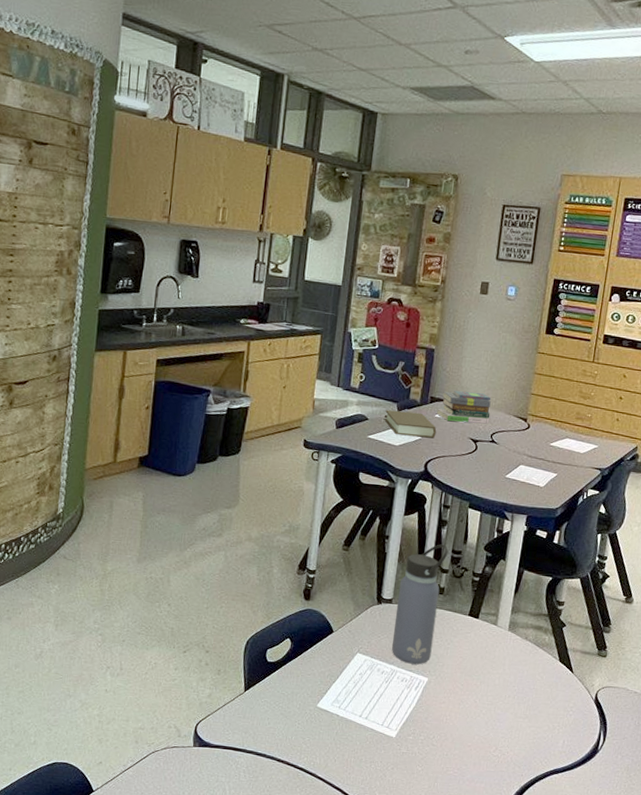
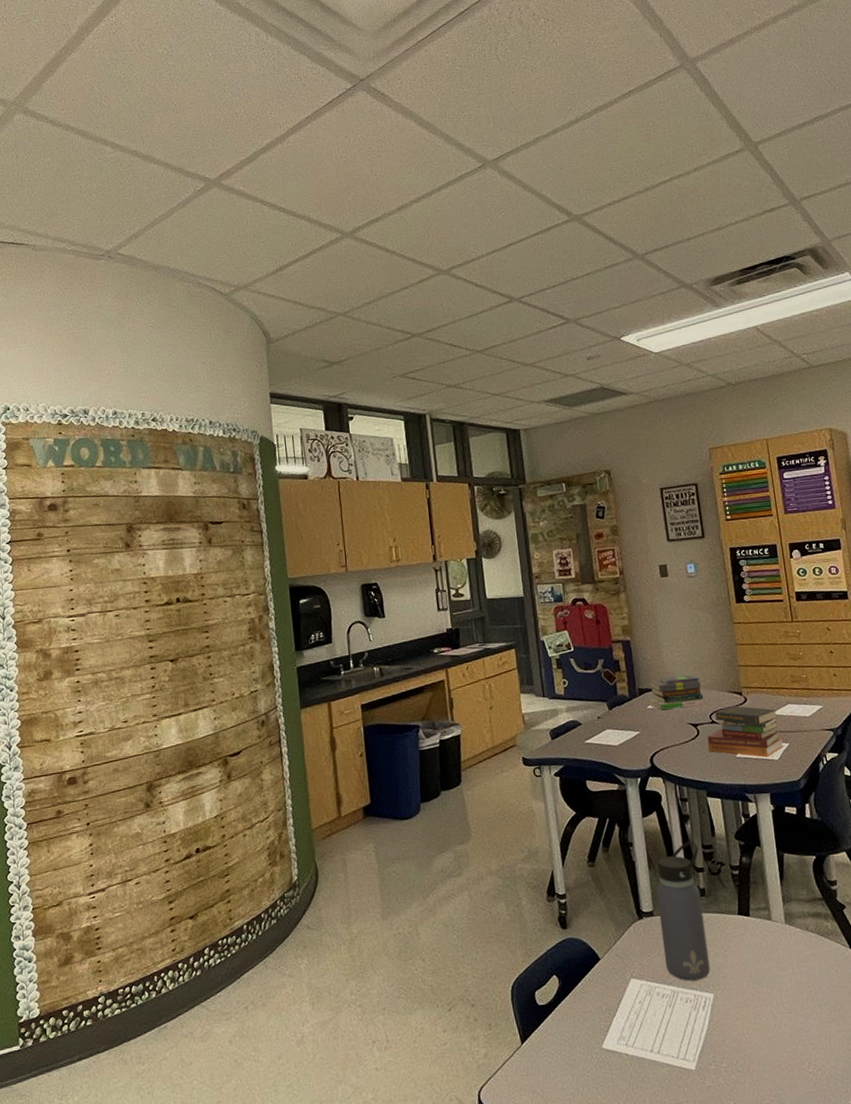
book: present [384,409,437,439] -> none [596,707,654,735]
books: none [481,429,554,483] -> present [707,705,783,757]

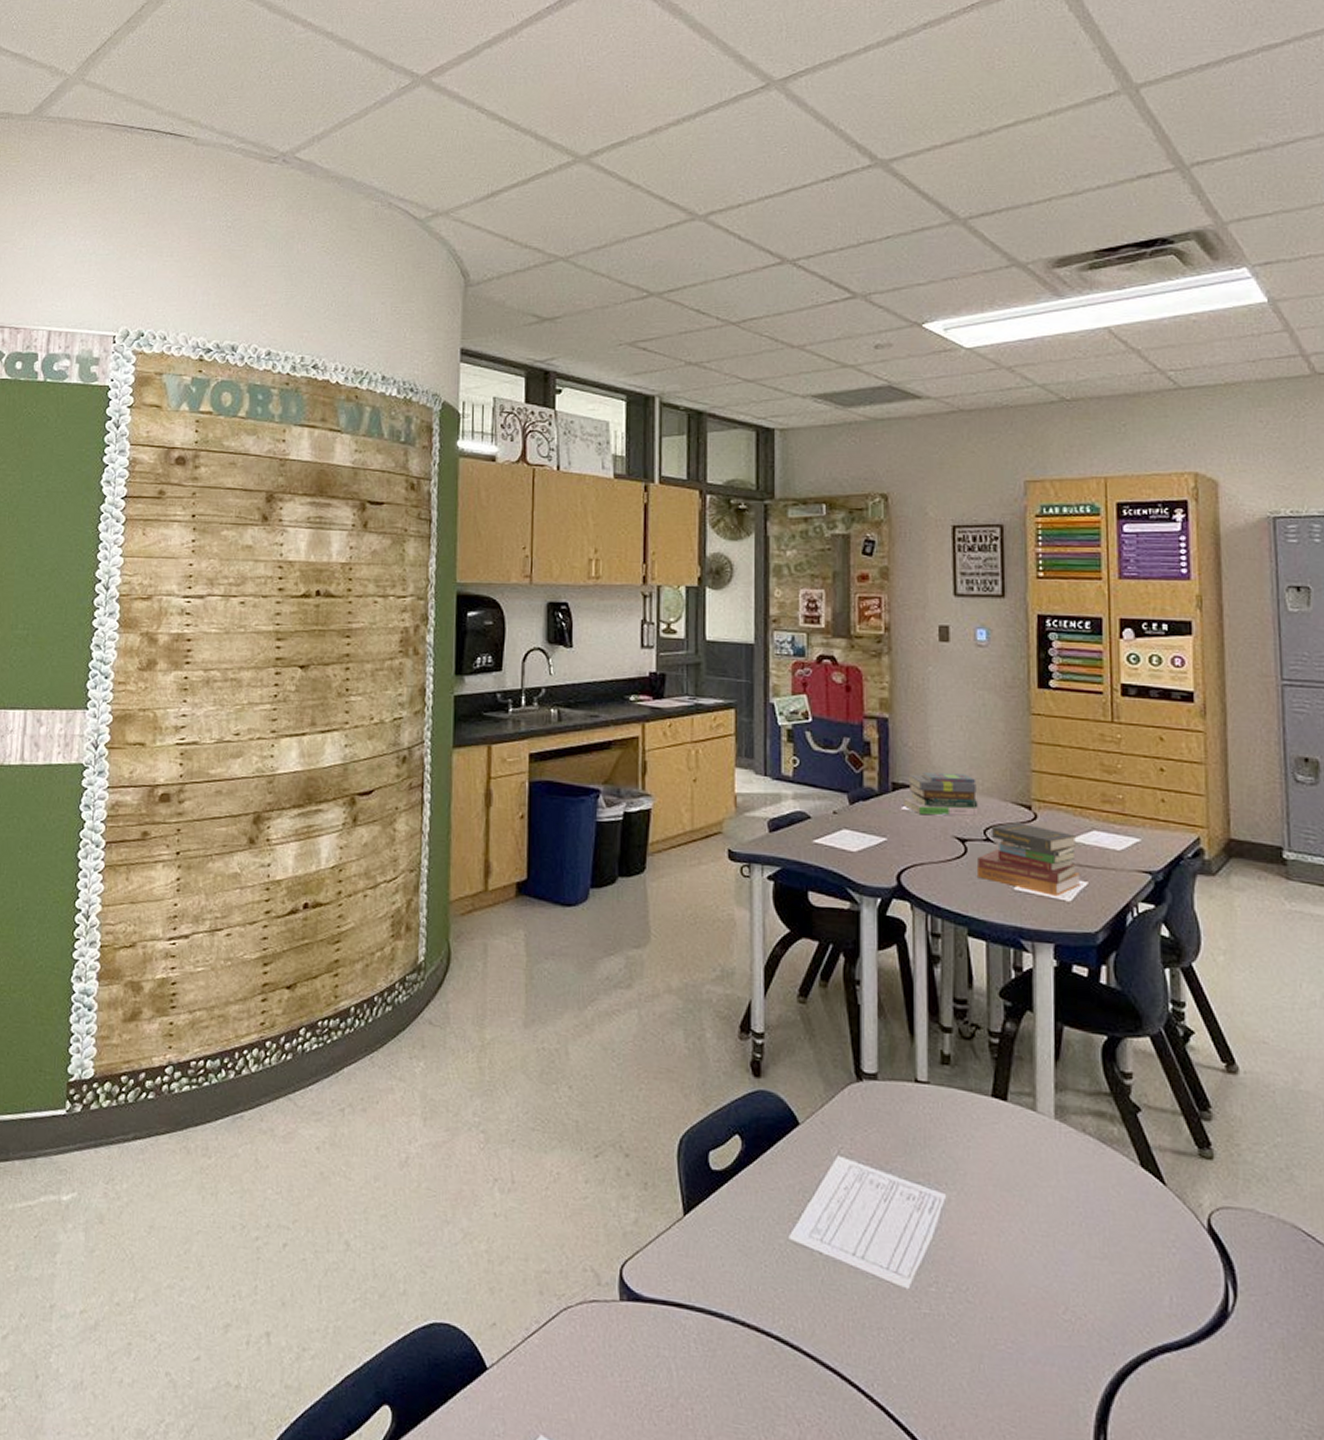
water bottle: present [656,841,710,981] -> none [884,990,948,1174]

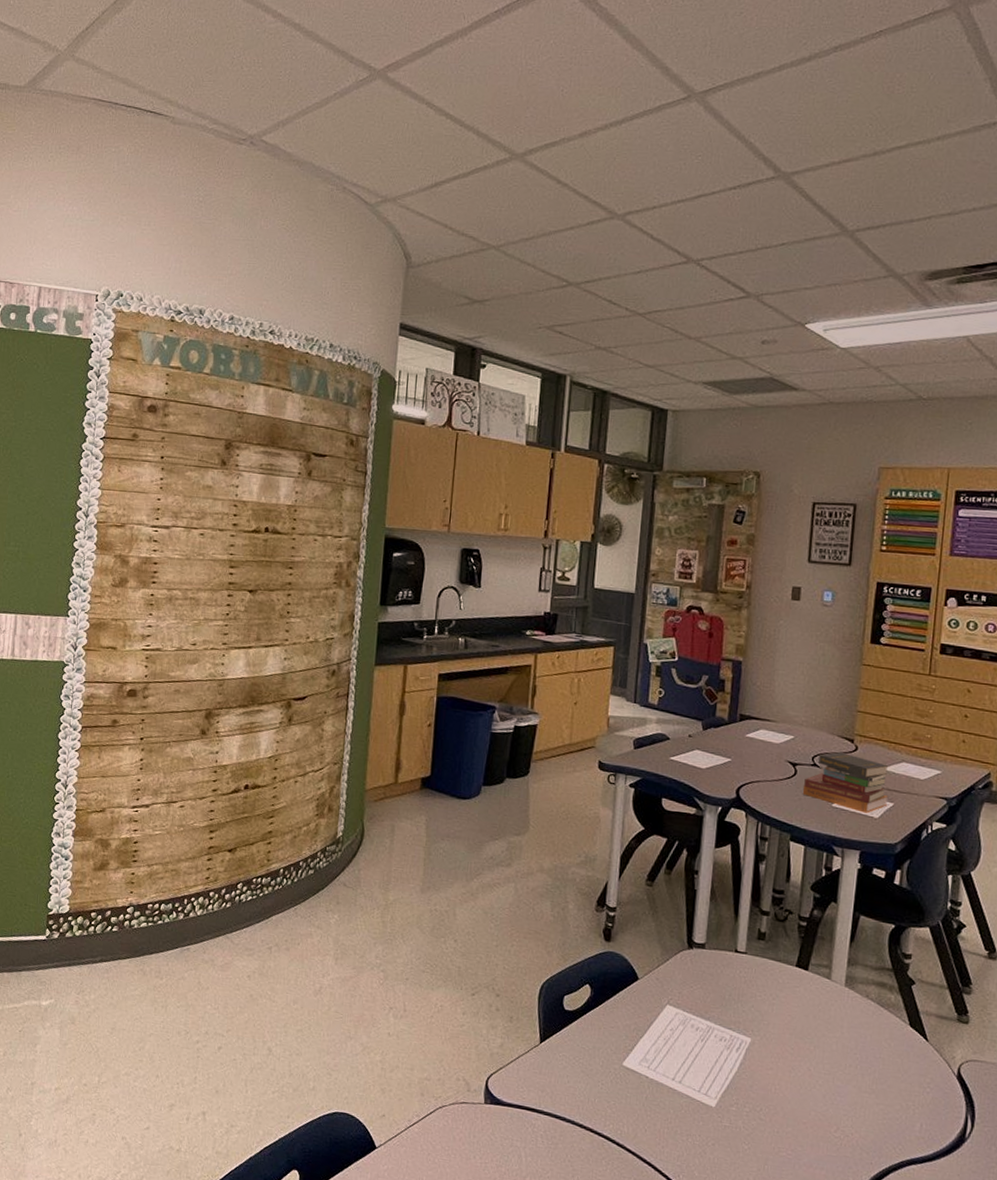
books: present [903,772,979,816] -> none [748,707,811,745]

